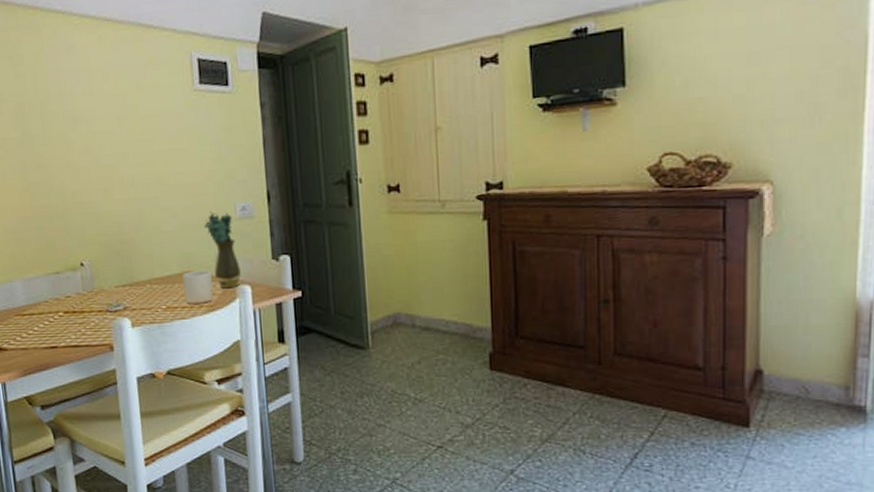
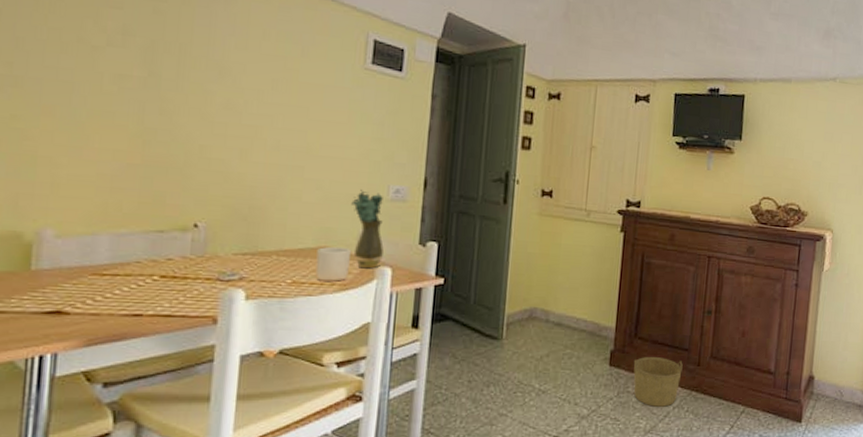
basket: none [518,356,579,413] -> present [633,356,683,407]

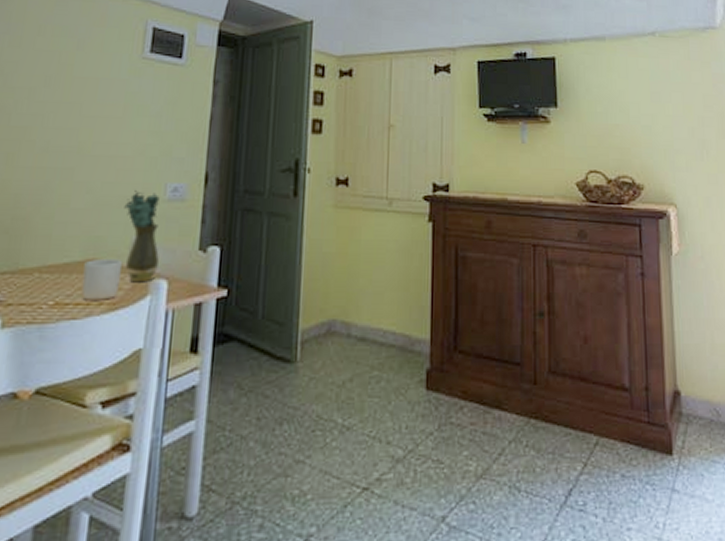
basket: present [633,356,683,407] -> none [455,374,516,442]

